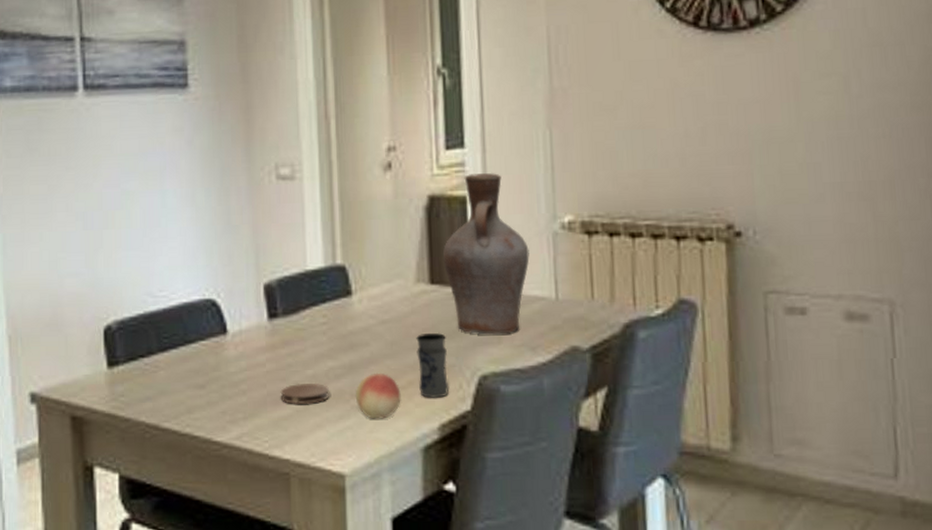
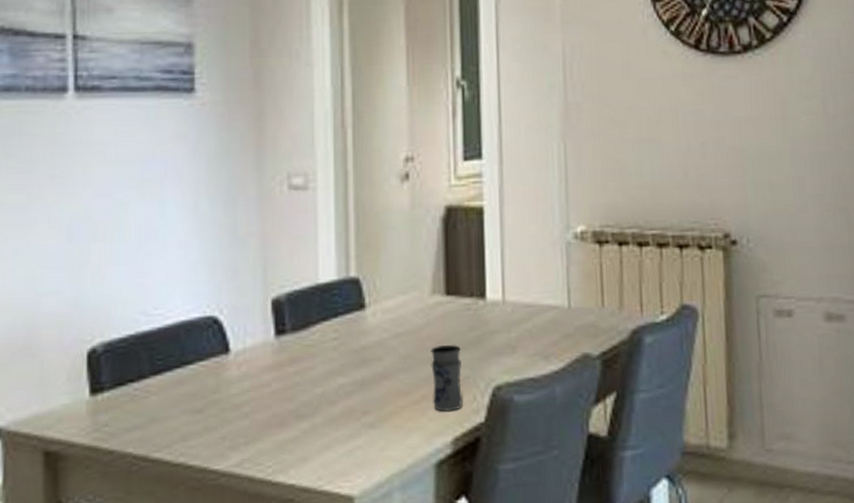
coaster: present [280,382,329,404] -> none [286,401,339,425]
fruit: present [355,372,401,419] -> none [366,387,414,437]
vase: present [442,173,530,335] -> none [459,184,544,345]

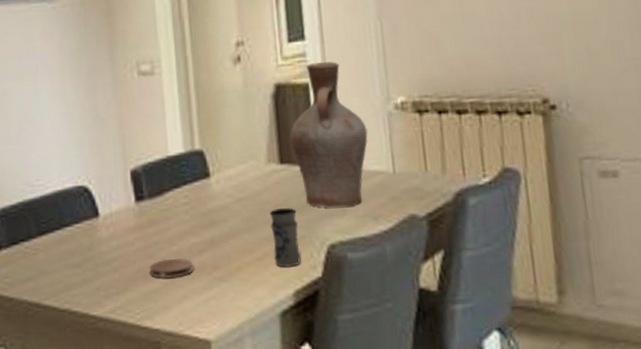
coaster: none [286,401,339,425] -> present [149,258,193,279]
vase: none [459,184,544,345] -> present [290,61,368,208]

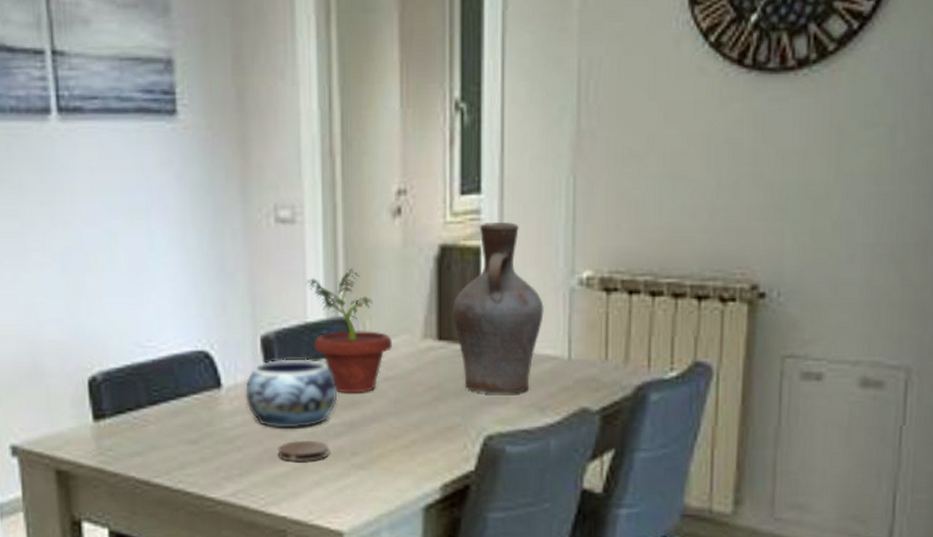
decorative bowl: none [119,187,199,250] -> present [245,359,338,428]
potted plant: none [165,108,241,215] -> present [305,269,392,393]
jar: present [269,208,302,267] -> none [421,392,454,458]

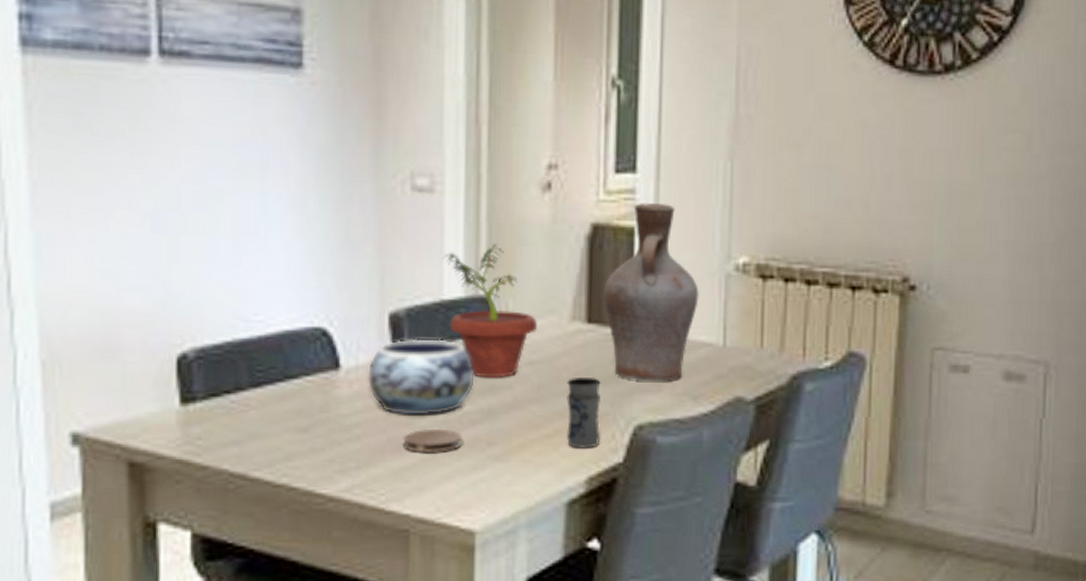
jar: none [421,392,454,458] -> present [566,378,601,448]

